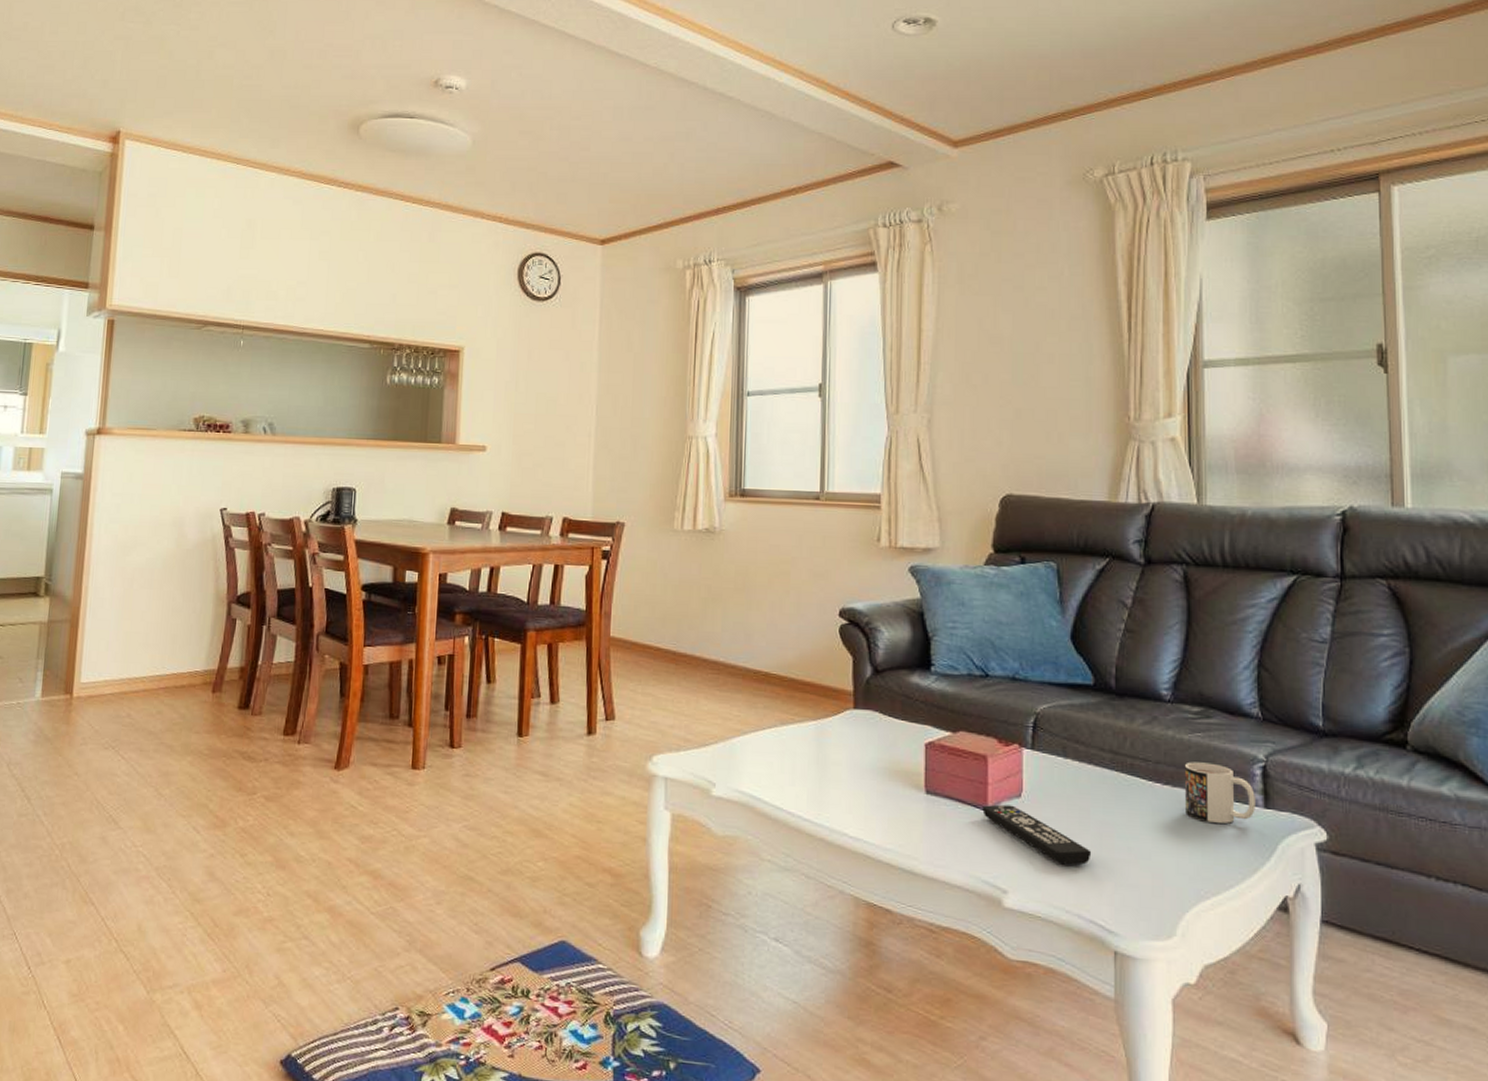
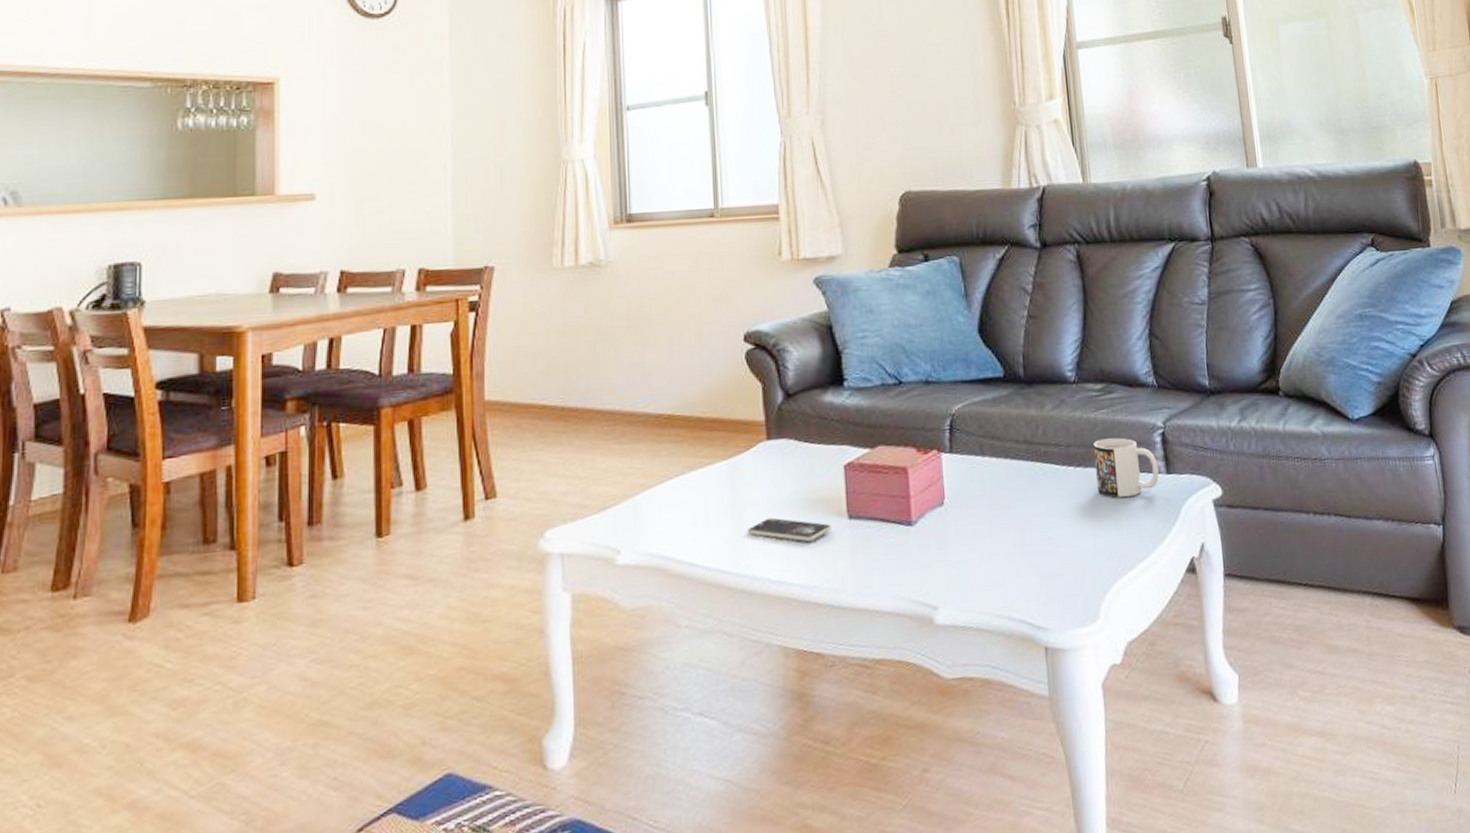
smartphone: none [829,779,909,808] -> present [746,517,831,542]
remote control: present [982,804,1092,866] -> none [906,515,1016,568]

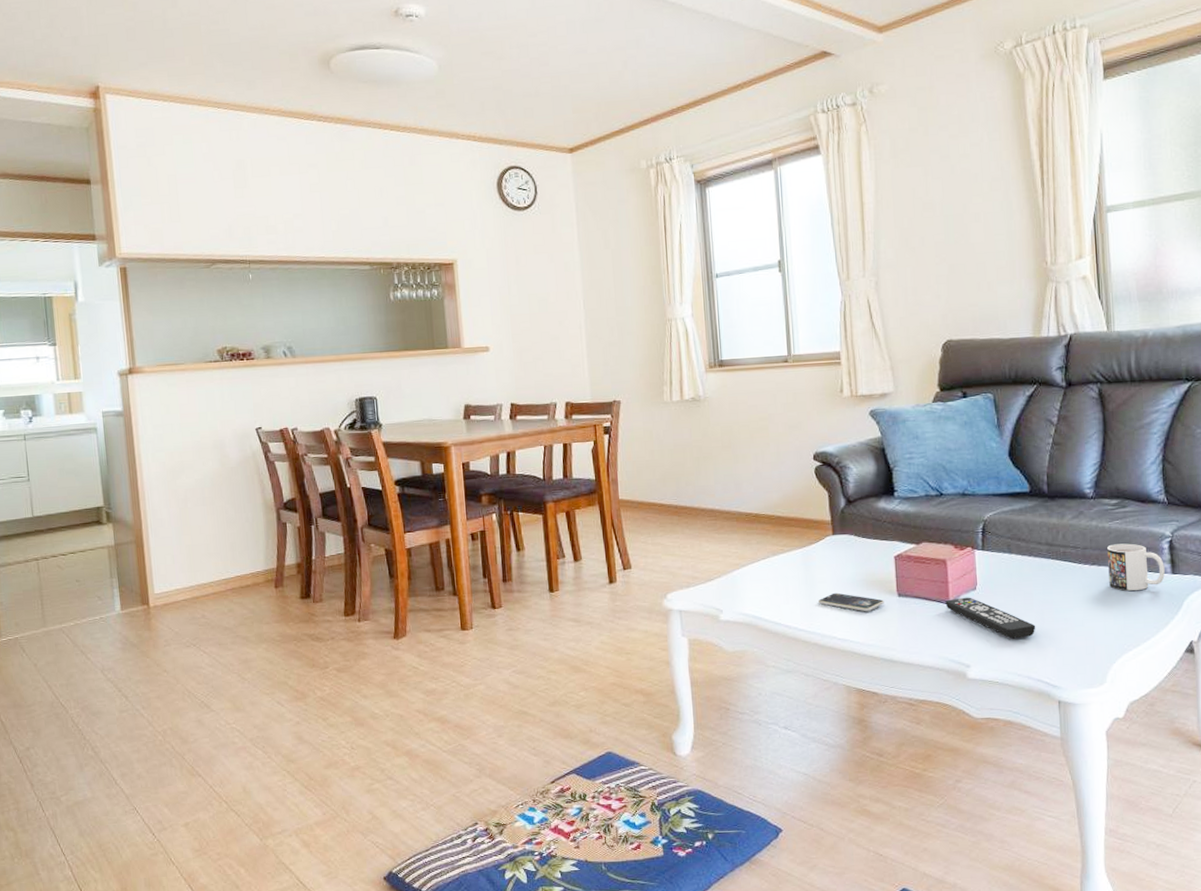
remote control: none [906,515,1016,568] -> present [945,597,1036,639]

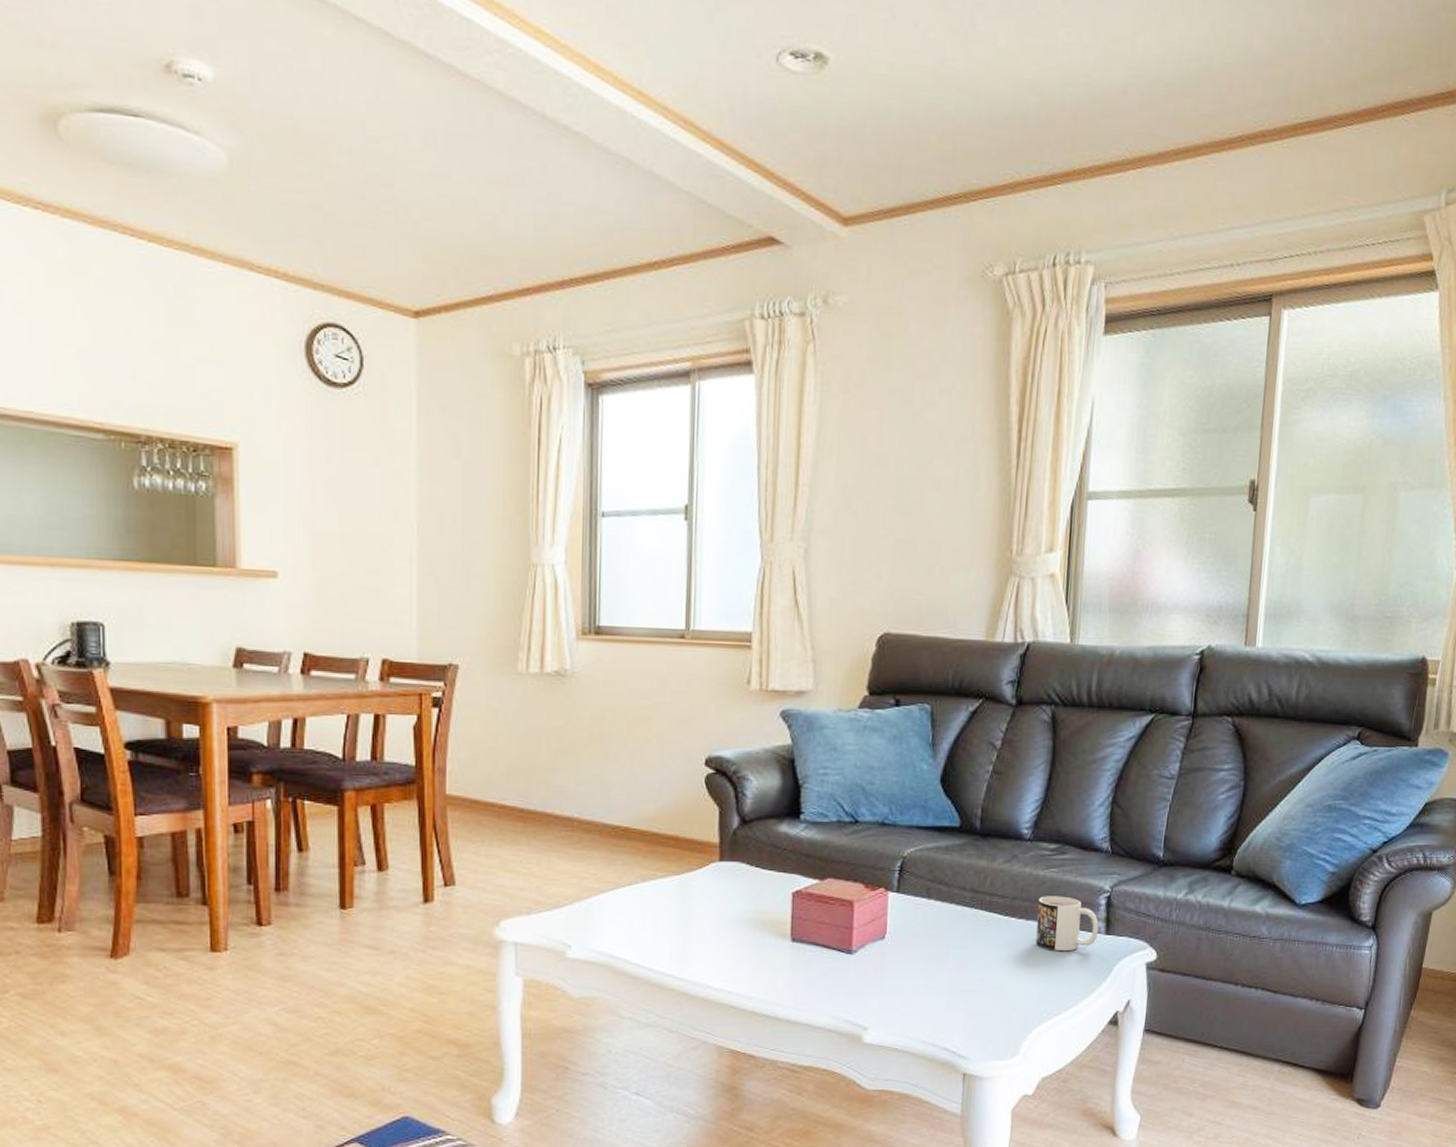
smartphone: present [817,592,884,612] -> none [692,932,774,958]
remote control: present [945,597,1036,639] -> none [847,947,948,999]

